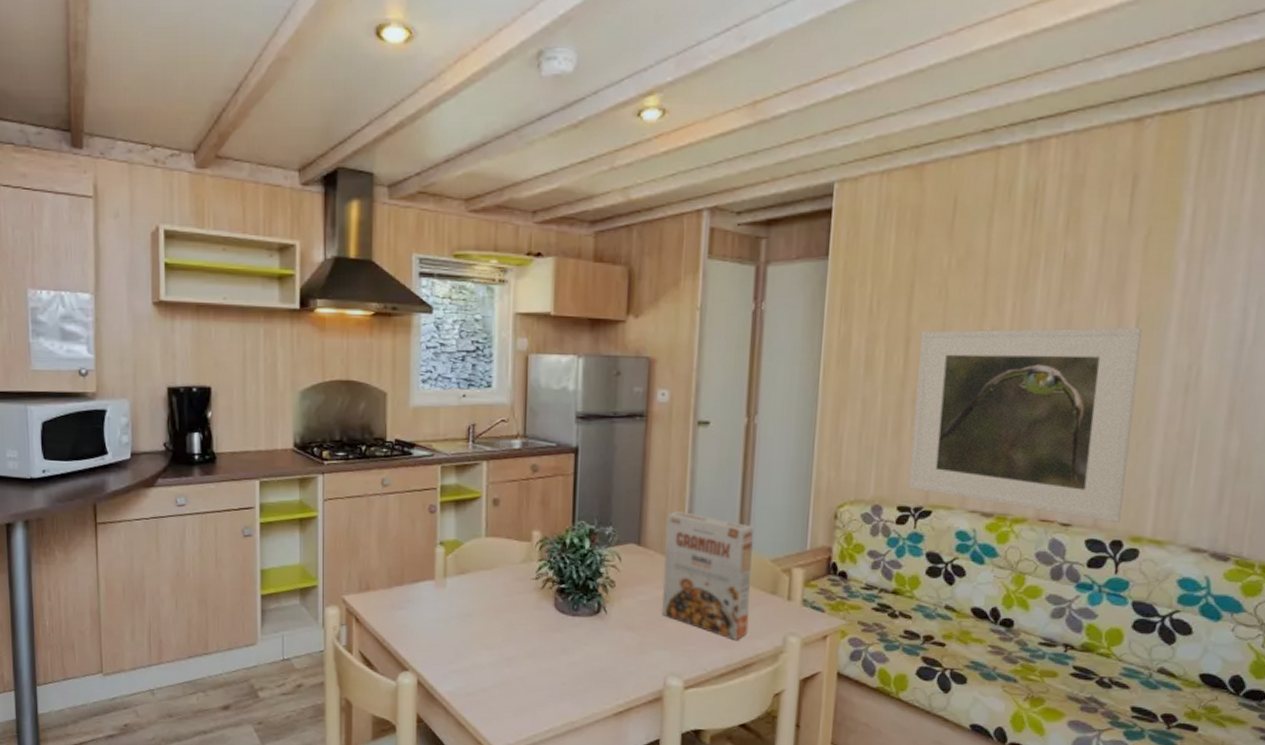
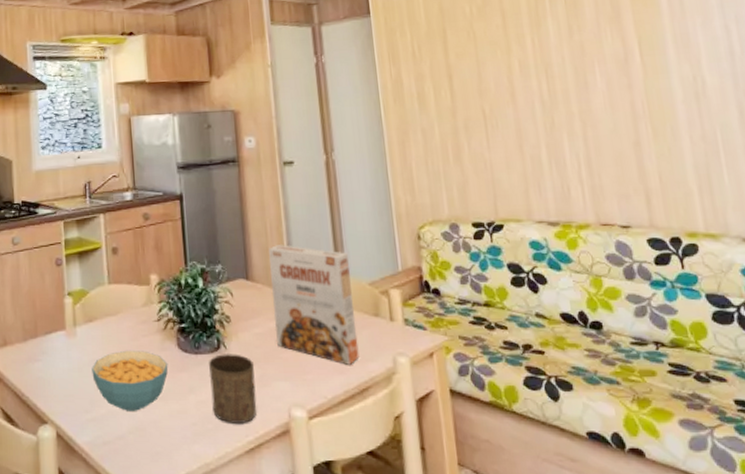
cereal bowl: none [460,605,542,667] -> present [92,350,168,411]
cup: none [584,618,635,687] -> present [209,354,257,423]
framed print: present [908,327,1142,523] -> none [460,49,673,222]

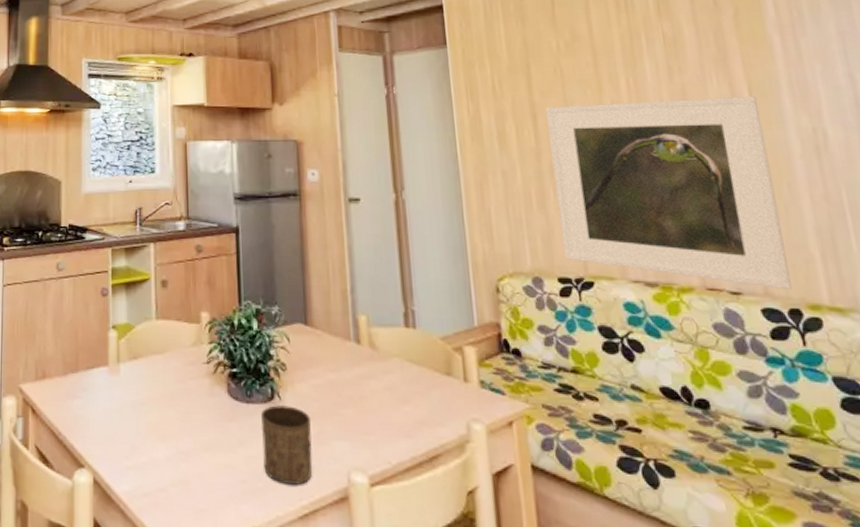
cereal bowl: present [92,350,168,411] -> none [134,393,217,462]
cereal box: present [269,245,359,365] -> none [330,289,429,428]
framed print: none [460,49,673,222] -> present [545,95,792,291]

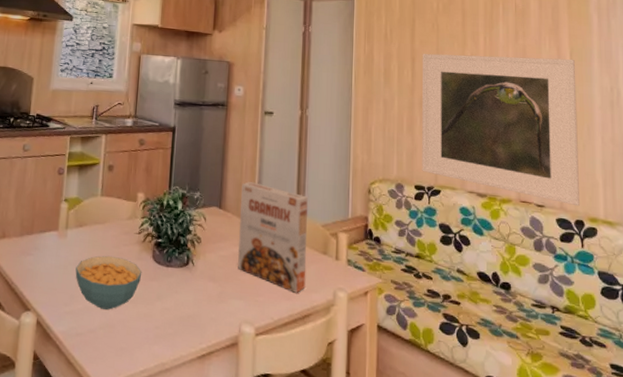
cereal bowl: none [134,393,217,462] -> present [75,255,142,310]
cup: present [261,405,313,485] -> none [175,269,216,332]
cereal box: none [330,289,429,428] -> present [237,182,308,293]

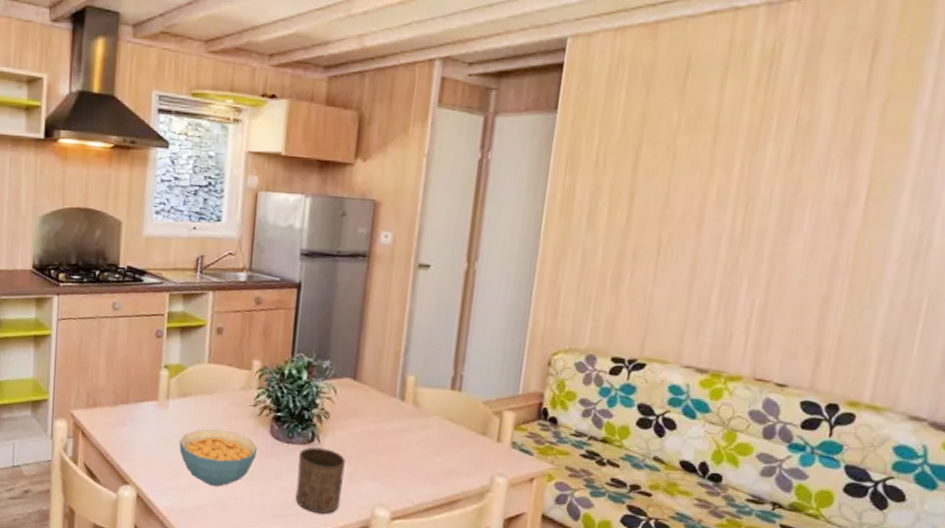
cup: none [175,269,216,332] -> present [295,447,346,514]
cereal box: present [237,182,308,293] -> none [373,349,468,477]
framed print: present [422,53,580,207] -> none [624,187,873,387]

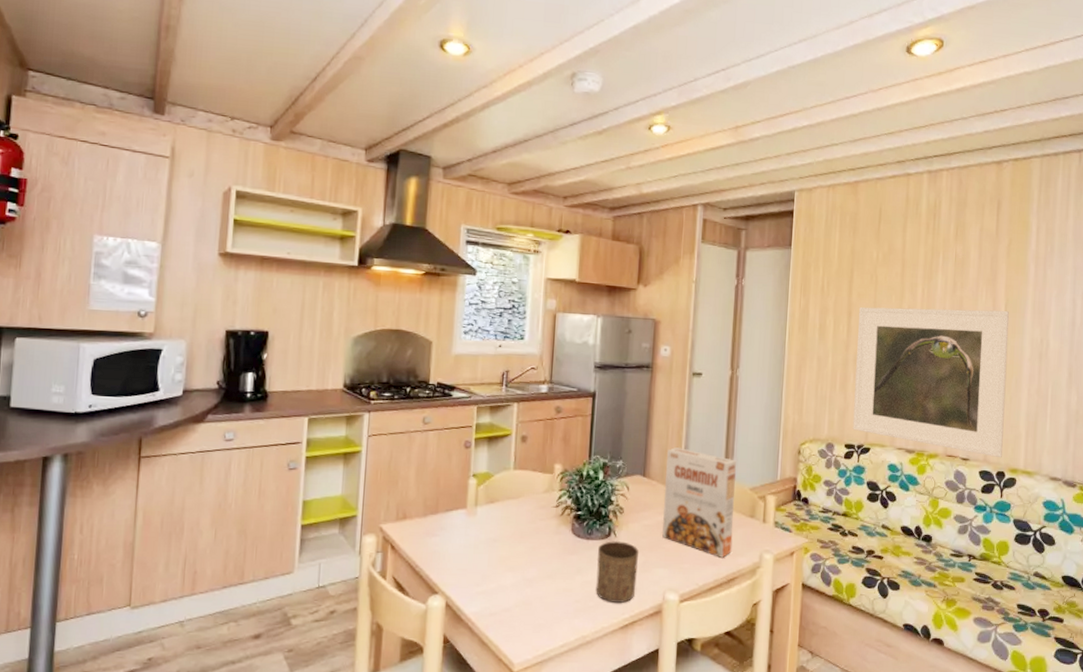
cereal bowl: present [179,429,258,487] -> none [487,531,561,587]
cereal box: none [373,349,468,477] -> present [662,447,736,558]
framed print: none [624,187,873,387] -> present [853,307,1010,458]

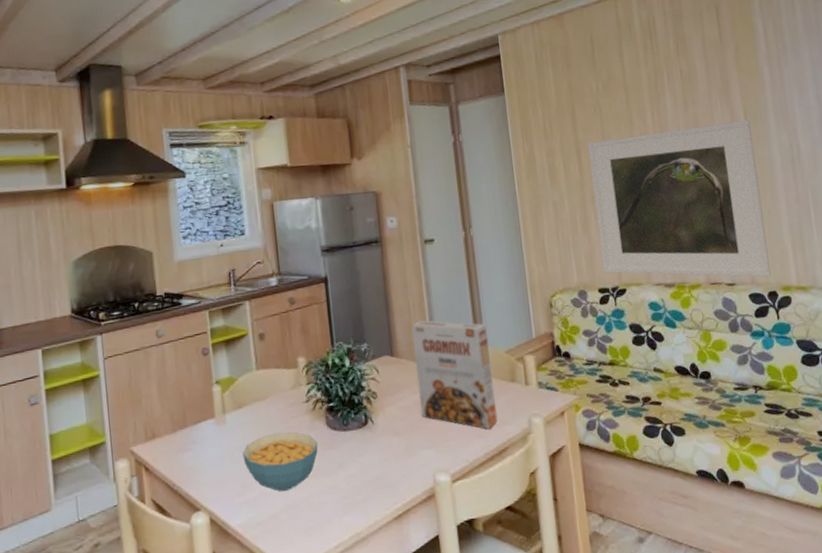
cereal bowl: none [487,531,561,587] -> present [243,432,318,491]
cup: present [596,541,640,603] -> none [357,427,403,494]

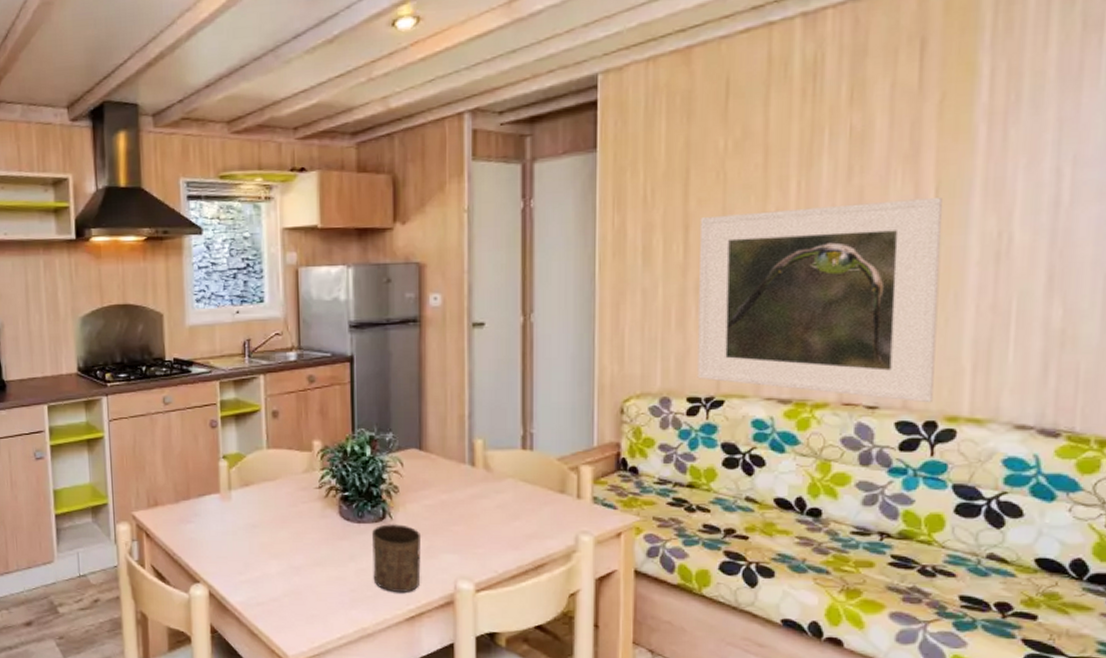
cereal bowl: present [243,432,318,491] -> none [247,515,328,575]
cup: none [357,427,403,494] -> present [371,524,422,592]
cereal box: present [412,320,498,429] -> none [447,414,538,541]

